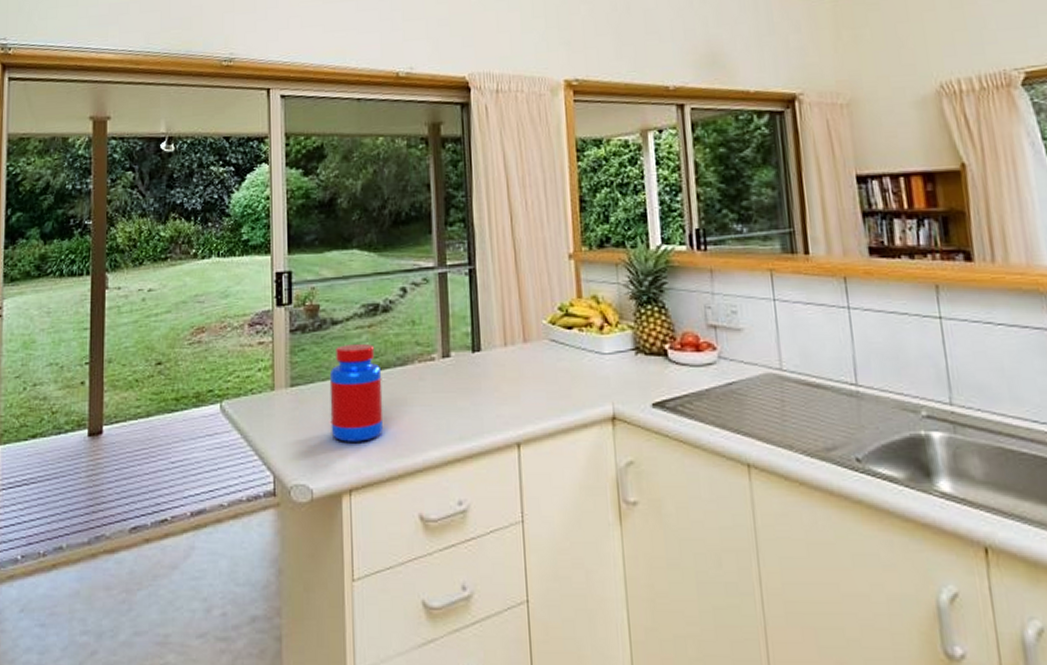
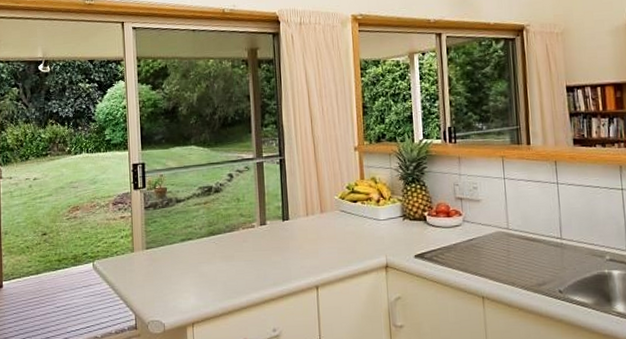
jar: present [329,343,384,442] -> none [175,216,217,289]

